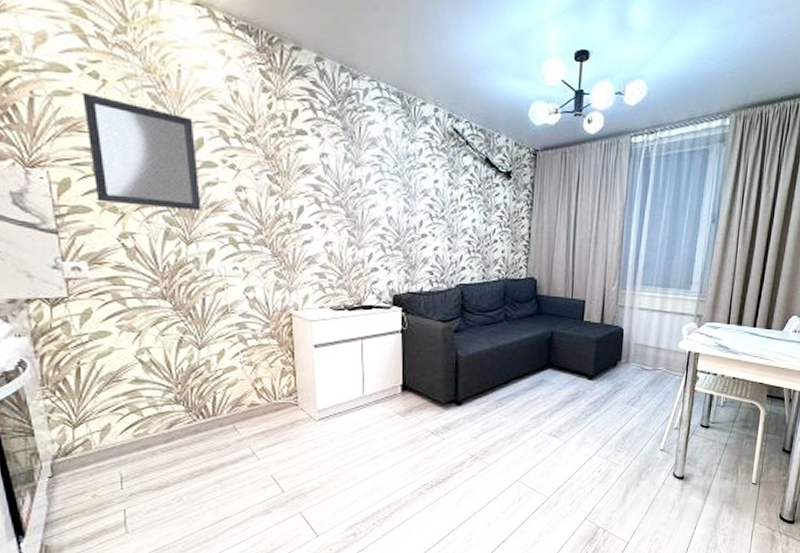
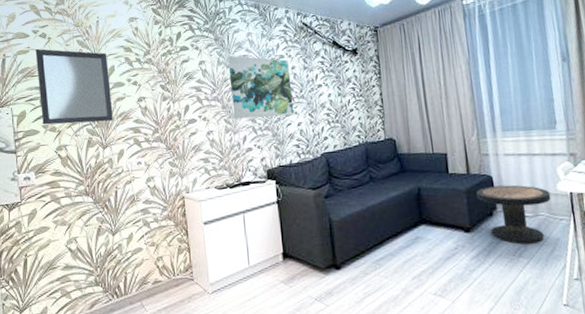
wall art: none [358,152,432,237] -> present [228,55,294,120]
side table: none [605,338,672,395] -> present [476,185,552,244]

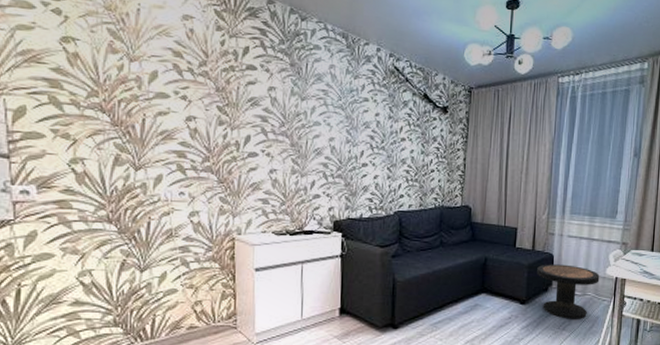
home mirror: present [35,48,113,125] -> none [44,26,152,138]
wall art: present [228,55,294,120] -> none [303,87,373,166]

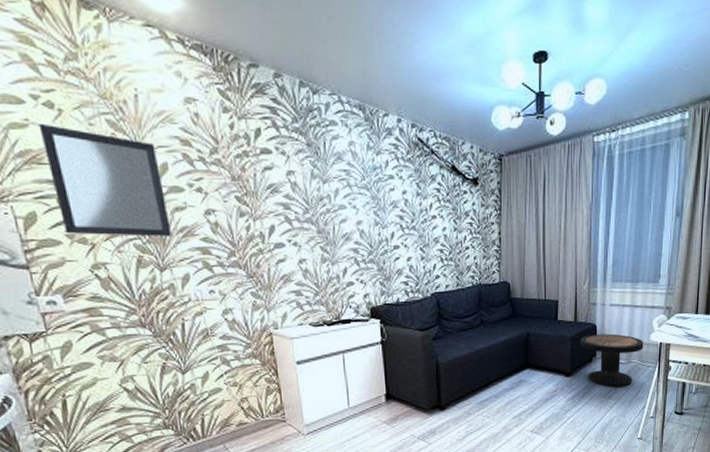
home mirror: none [44,26,152,138] -> present [38,123,172,237]

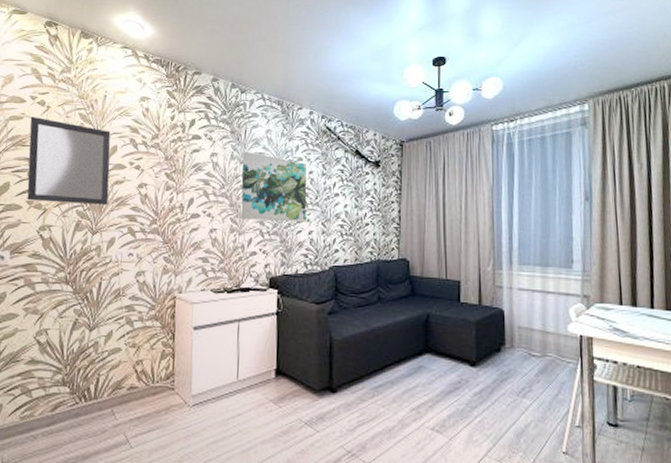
wall art: none [324,168,404,249] -> present [241,151,307,222]
side table: present [580,334,644,388] -> none [486,320,561,385]

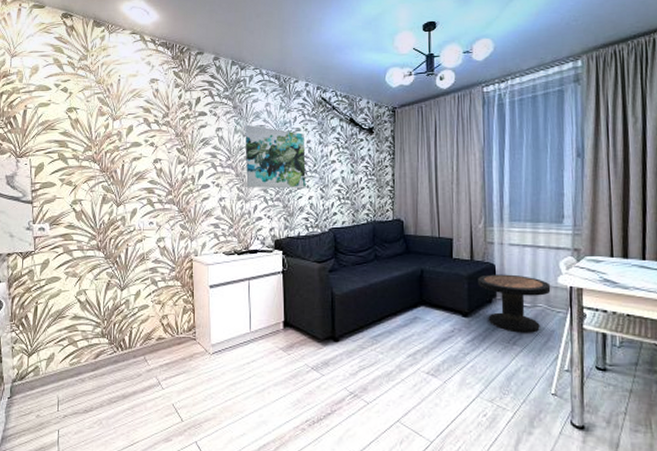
home mirror: present [27,116,111,205] -> none [56,102,129,180]
side table: none [486,320,561,385] -> present [478,274,551,333]

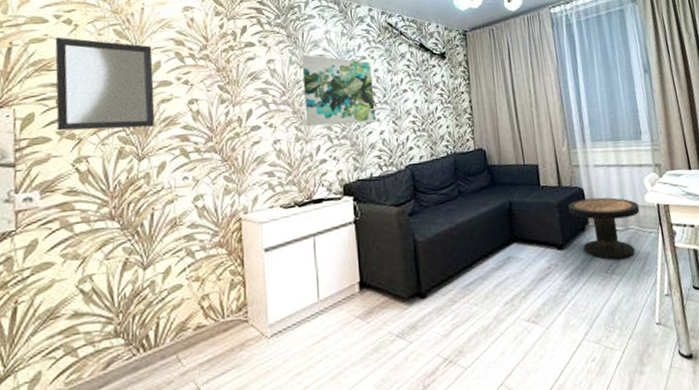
home mirror: none [56,102,129,180] -> present [55,36,155,131]

